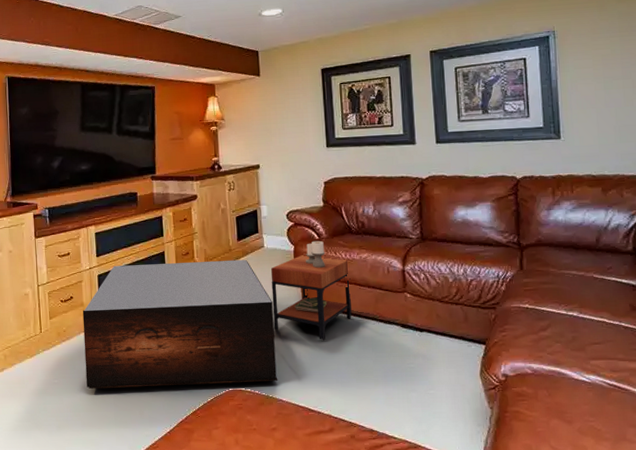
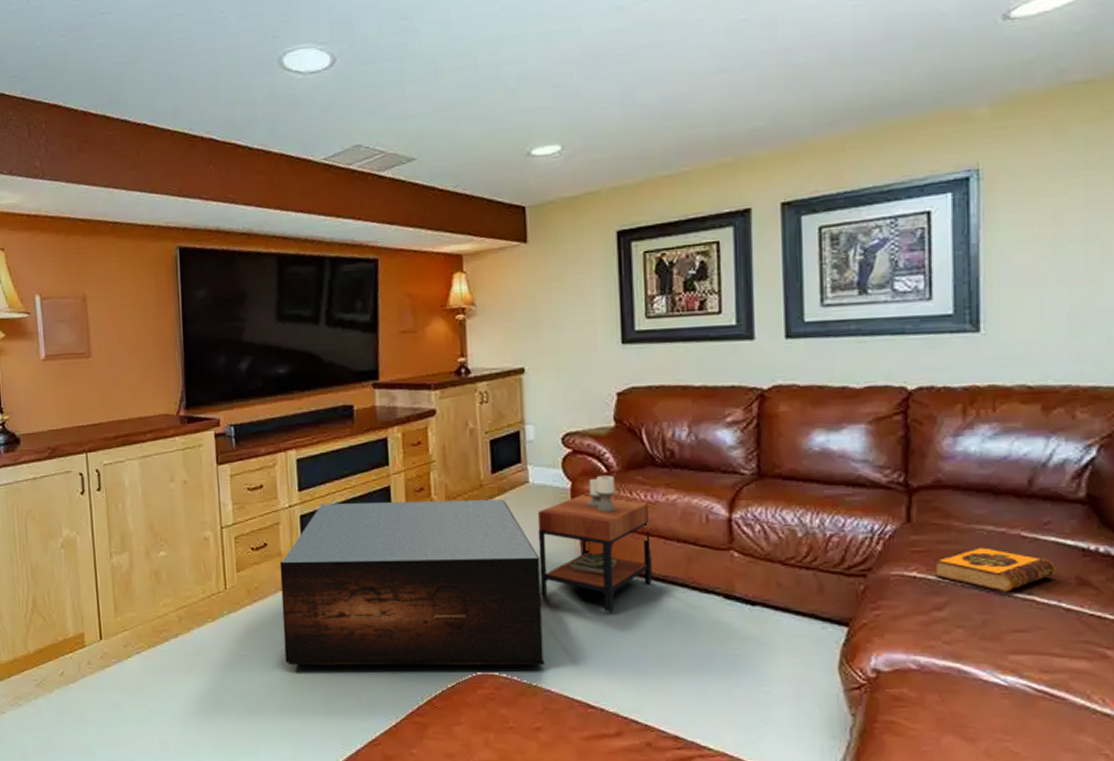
hardback book: none [539,286,617,317] -> present [935,547,1056,593]

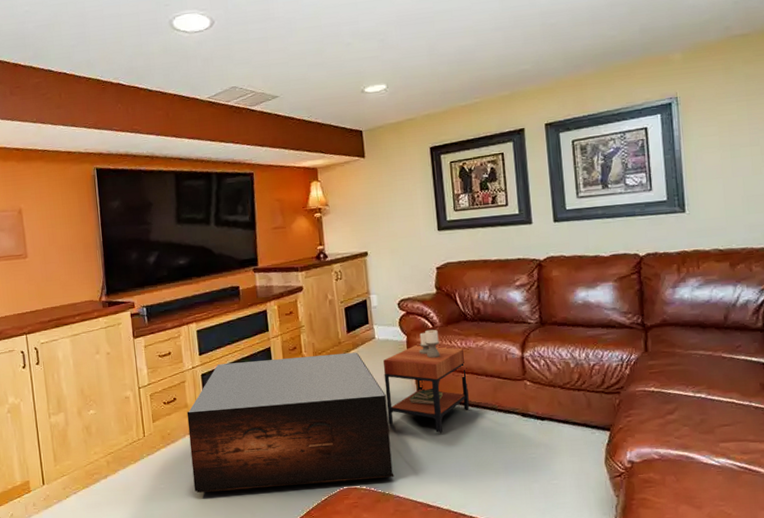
hardback book: present [935,547,1056,593] -> none [665,366,747,399]

